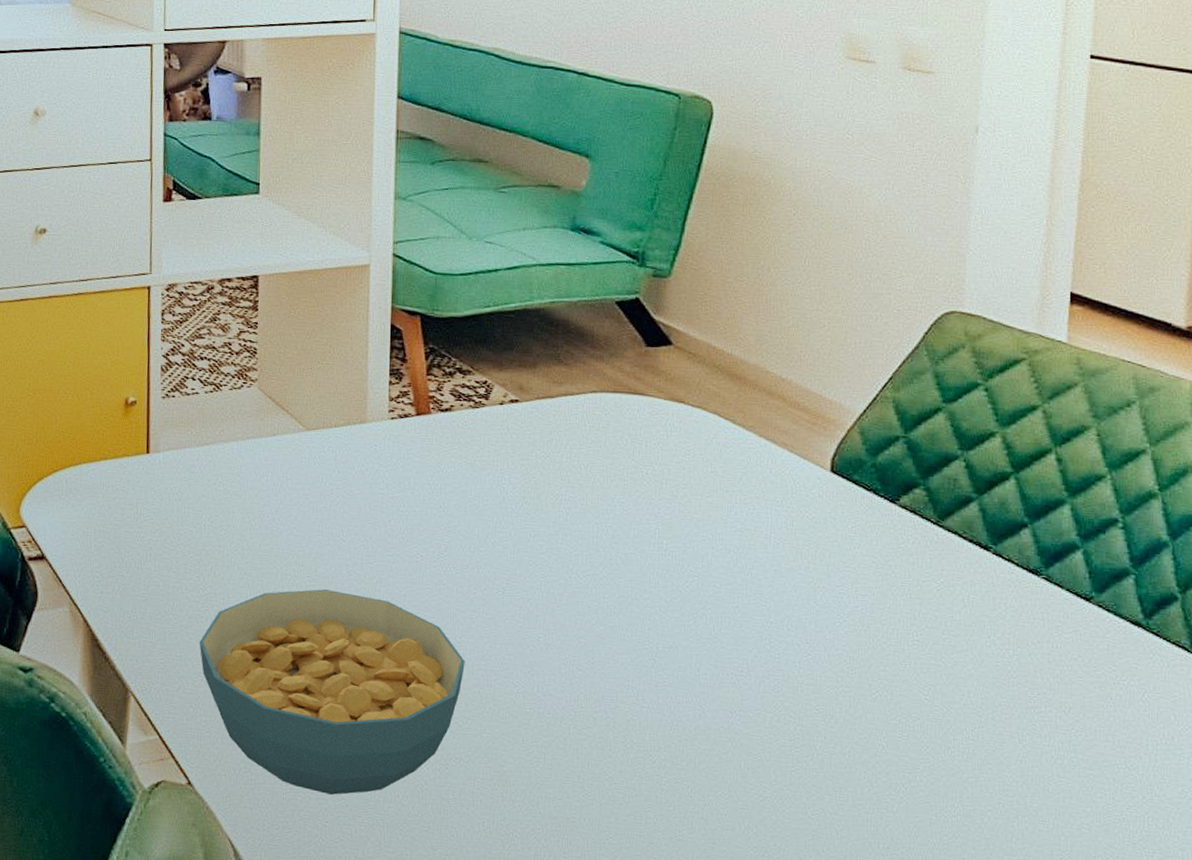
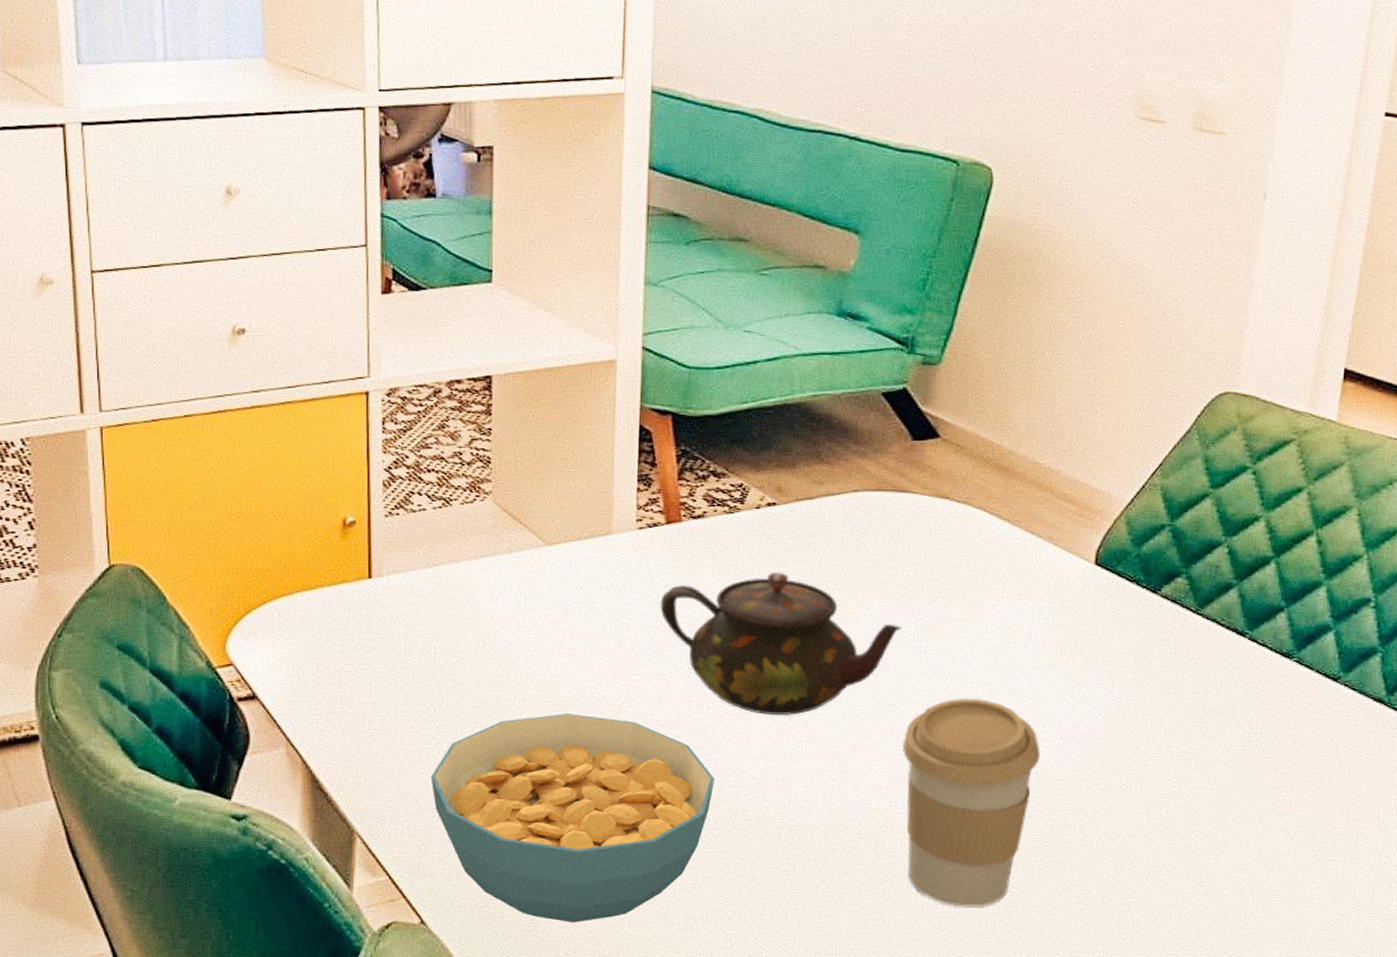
teapot: none [411,465,643,604] -> present [660,573,902,715]
coffee cup: none [648,597,786,810] -> present [903,698,1040,907]

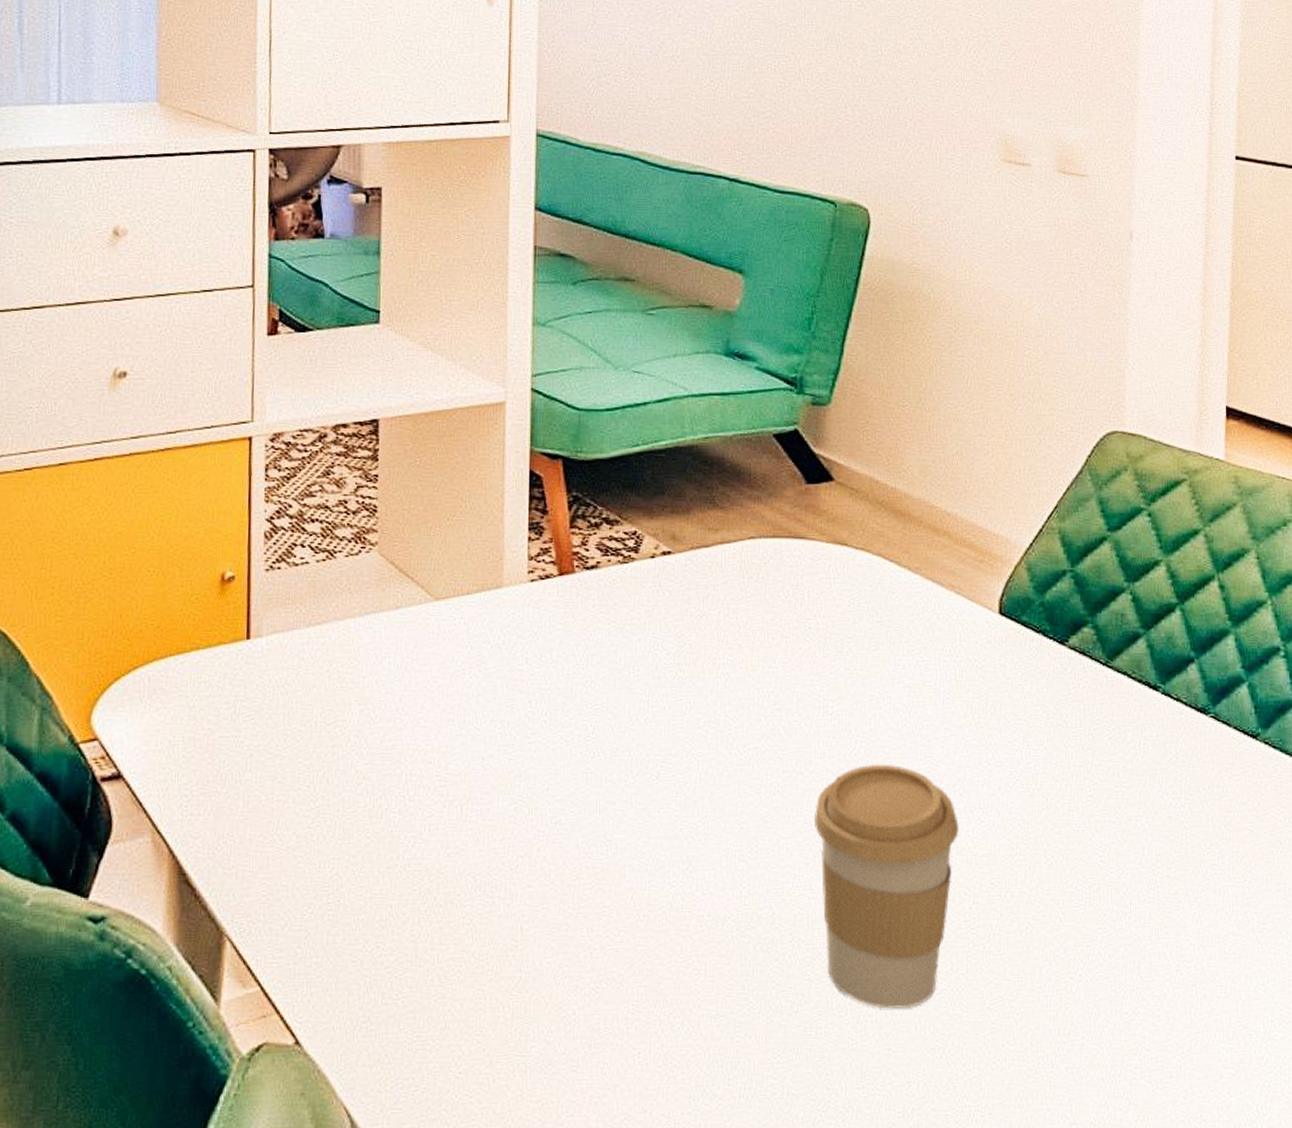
cereal bowl: present [430,714,715,922] -> none [309,790,616,1039]
teapot: present [660,573,902,715] -> none [554,627,807,787]

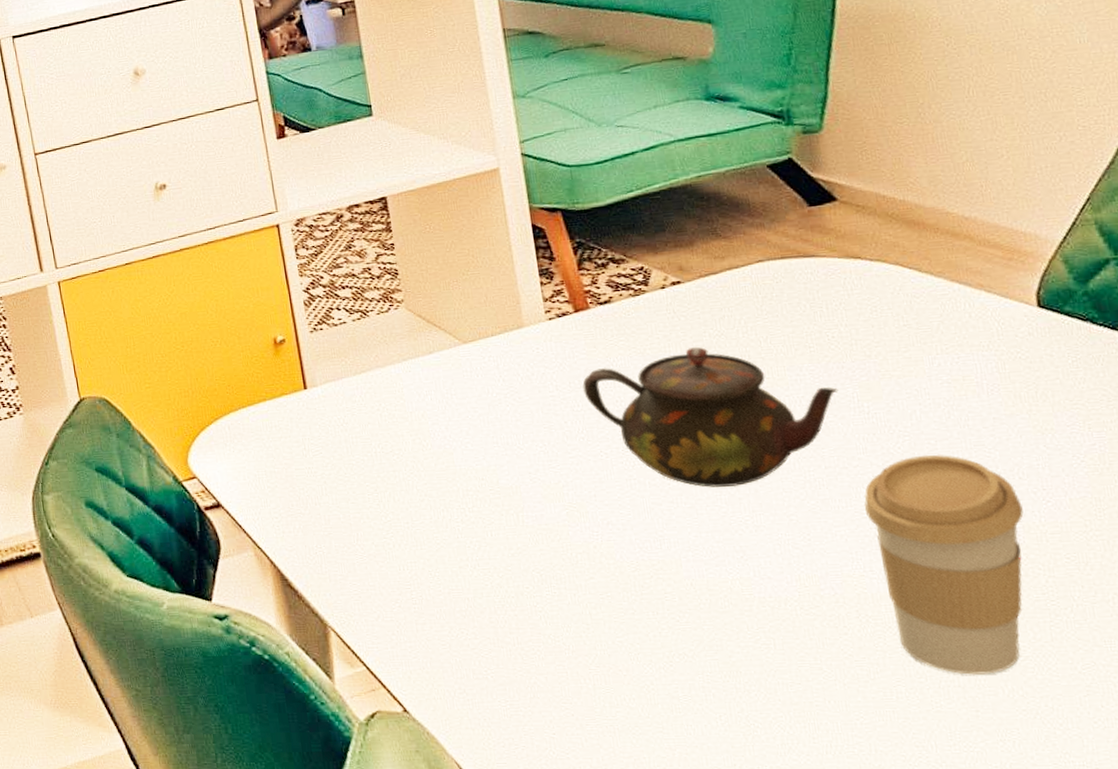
teapot: none [554,627,807,787] -> present [582,347,839,487]

